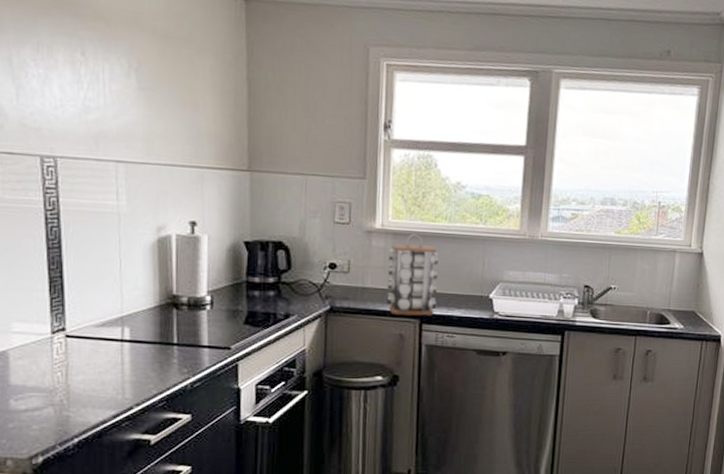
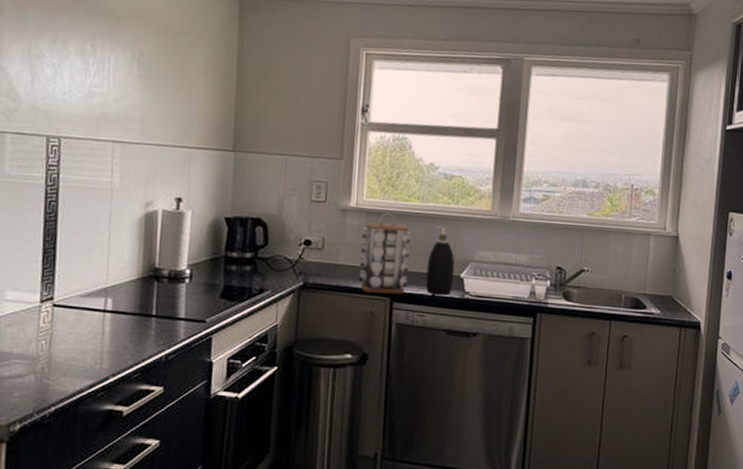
soap dispenser: none [454,247,484,317] -> present [425,226,455,297]

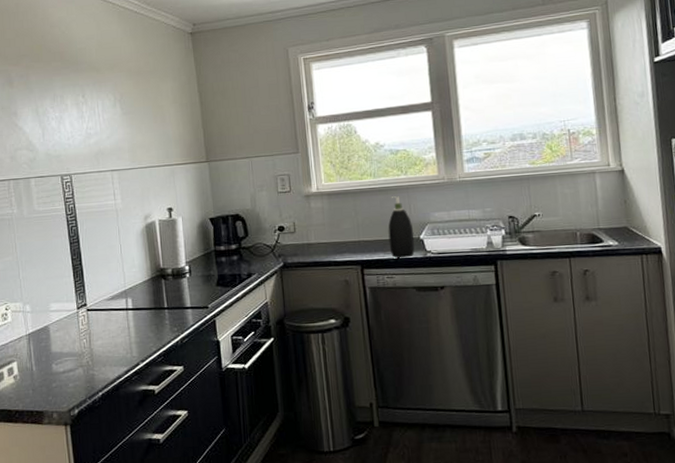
spice rack: present [358,212,411,295] -> none [326,192,373,264]

